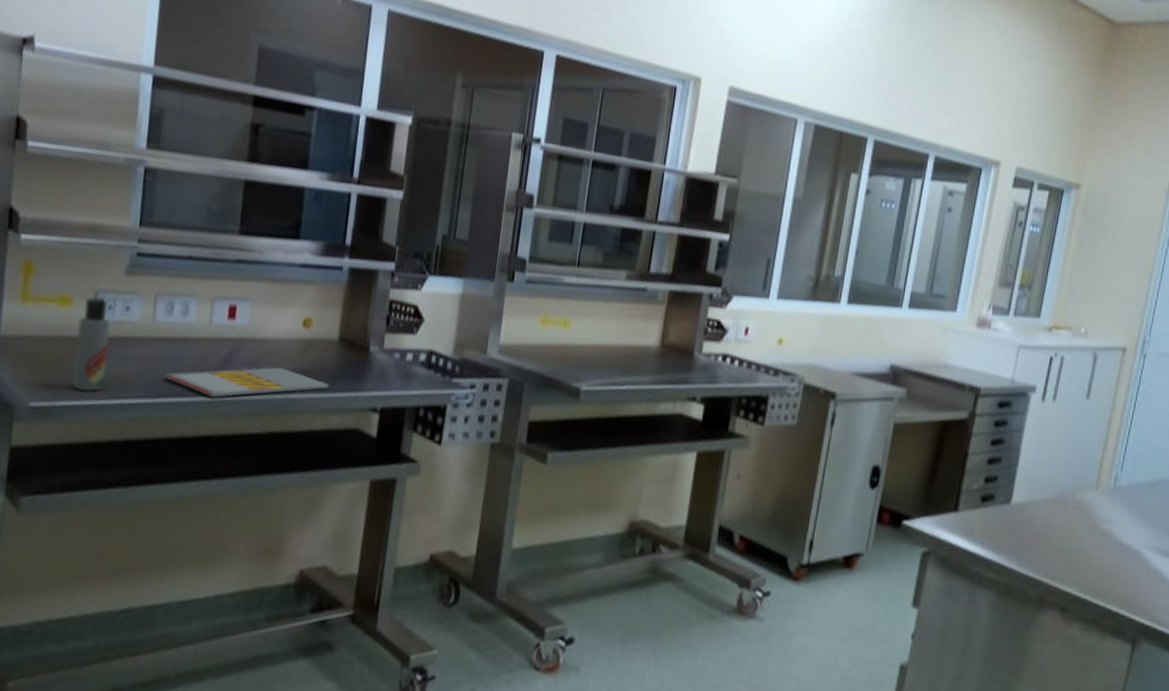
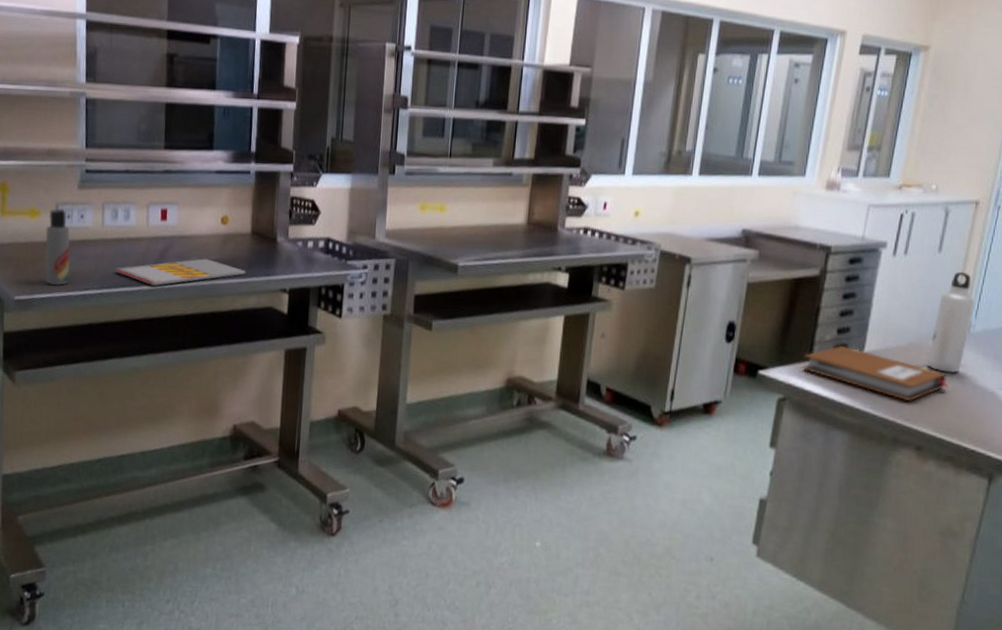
notebook: none [948,496,1093,559] -> present [802,346,948,402]
water bottle: none [1073,421,1121,529] -> present [926,271,975,373]

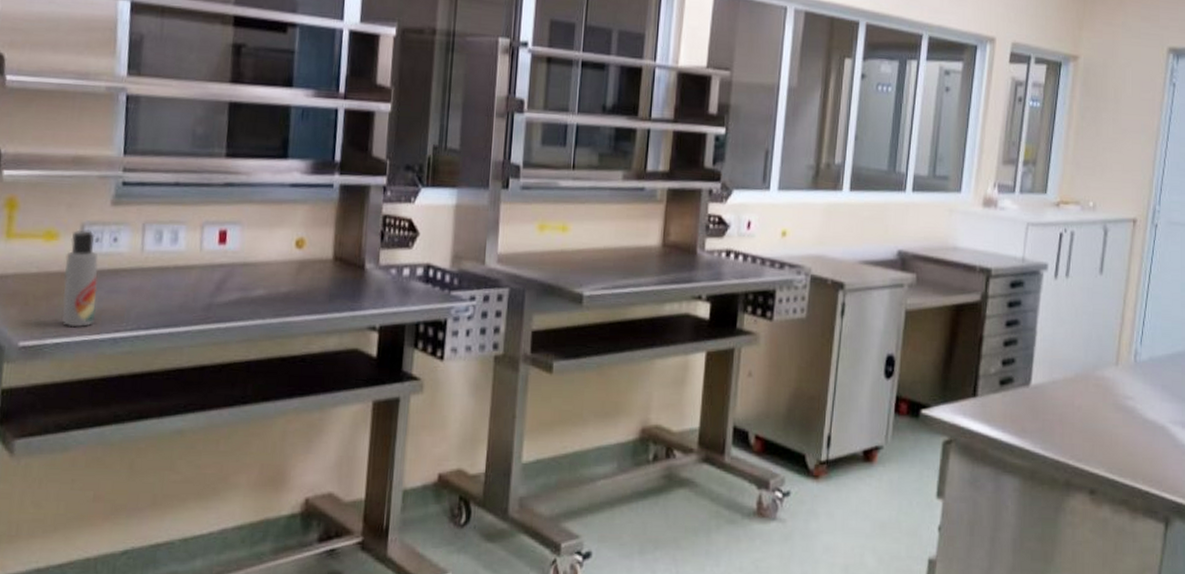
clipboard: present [116,258,246,286] -> none [157,291,326,325]
notebook: present [802,346,948,402] -> none [967,379,1117,440]
water bottle: present [926,271,975,373] -> none [1095,294,1139,406]

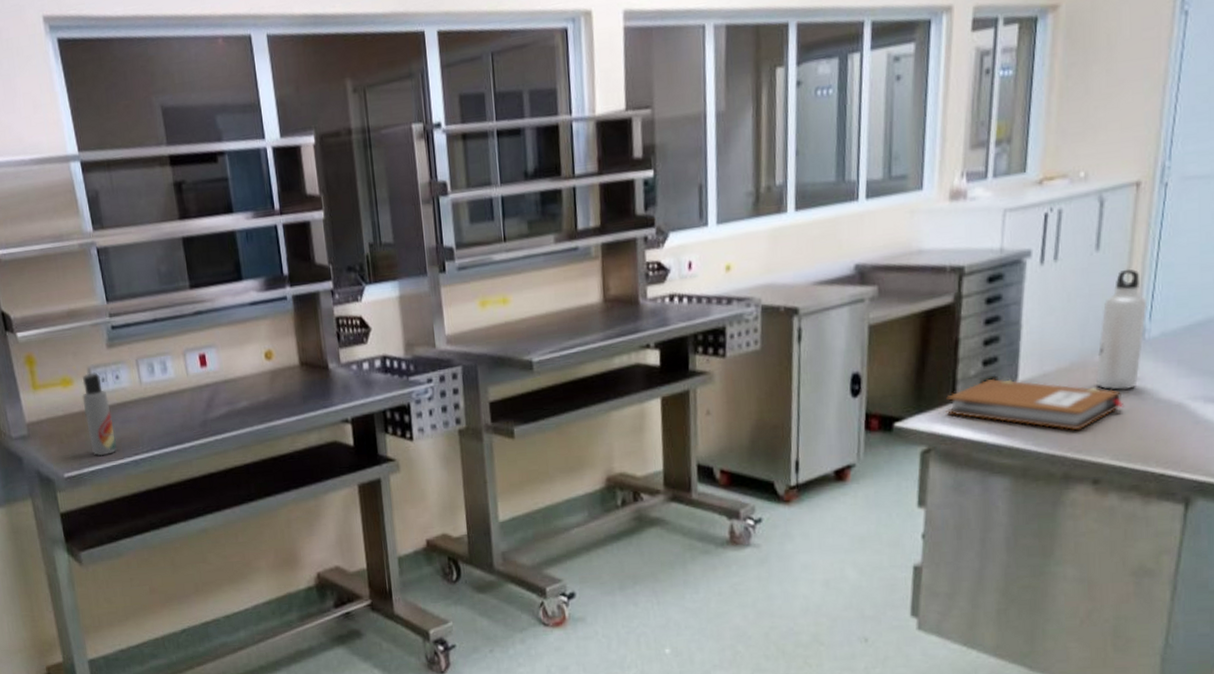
notebook: none [967,379,1117,440] -> present [946,379,1123,431]
water bottle: none [1095,294,1139,406] -> present [1095,268,1148,390]

